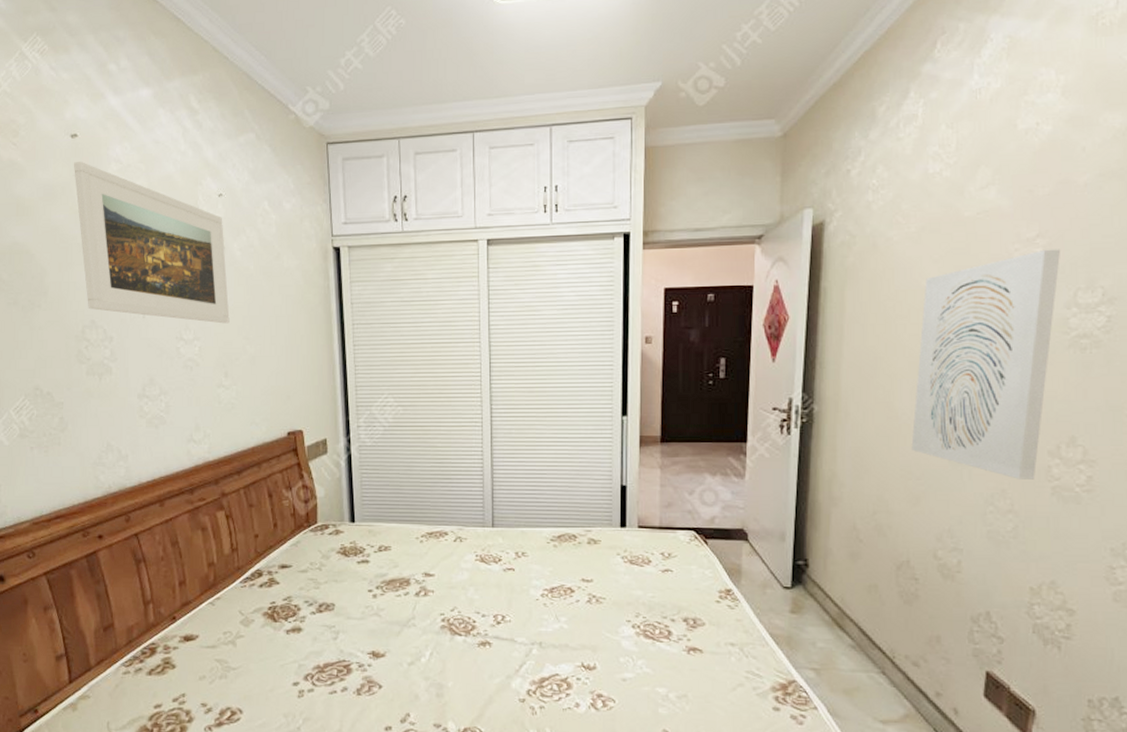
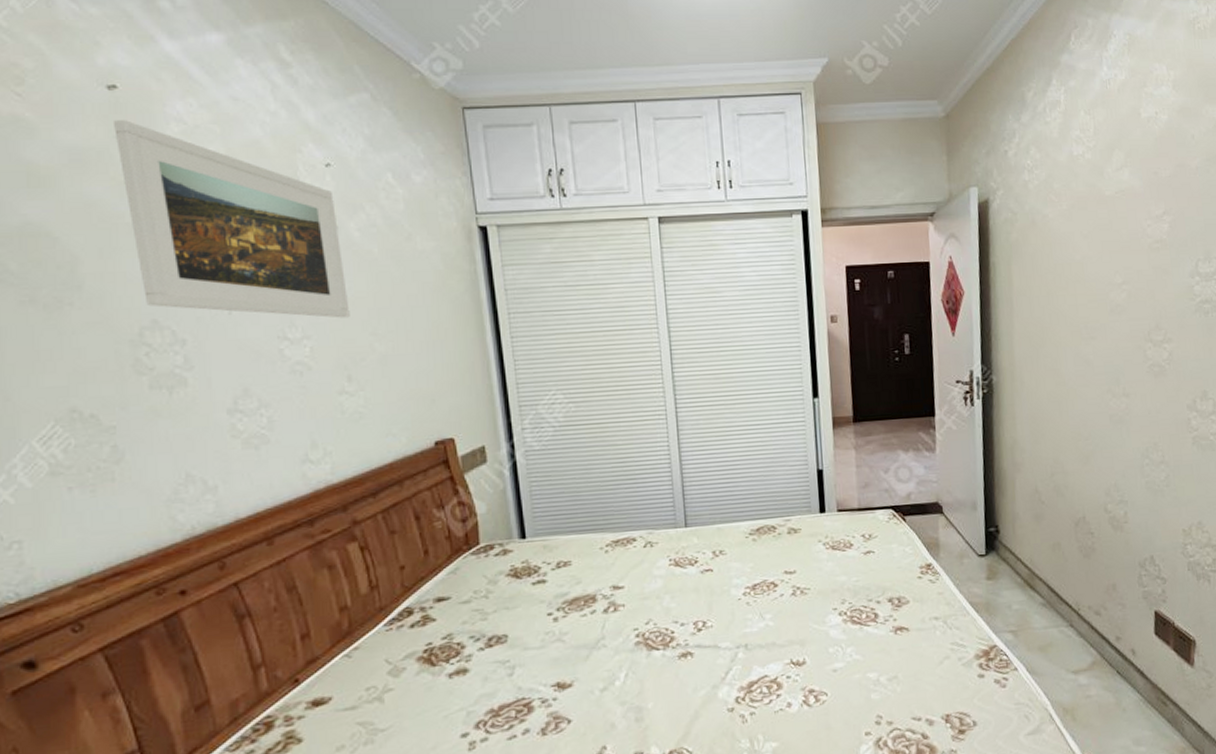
wall art: present [911,249,1061,480] -> none [1078,225,1183,433]

